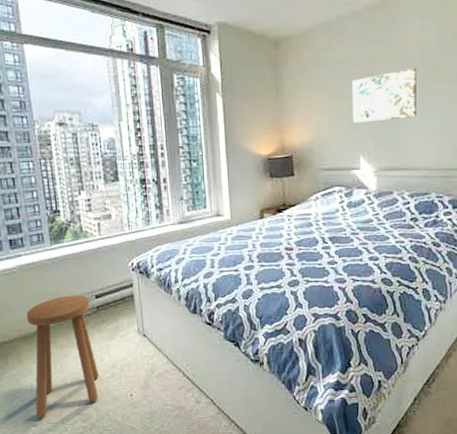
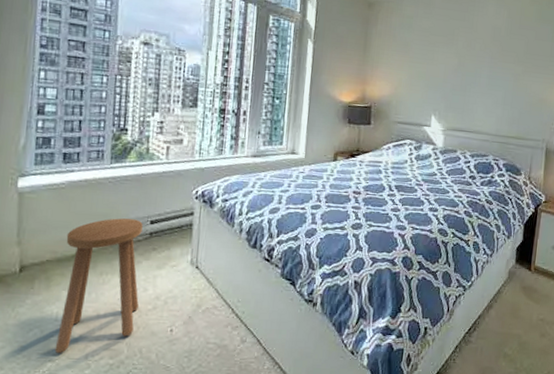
wall art: present [351,68,416,123] -> none [429,45,488,87]

